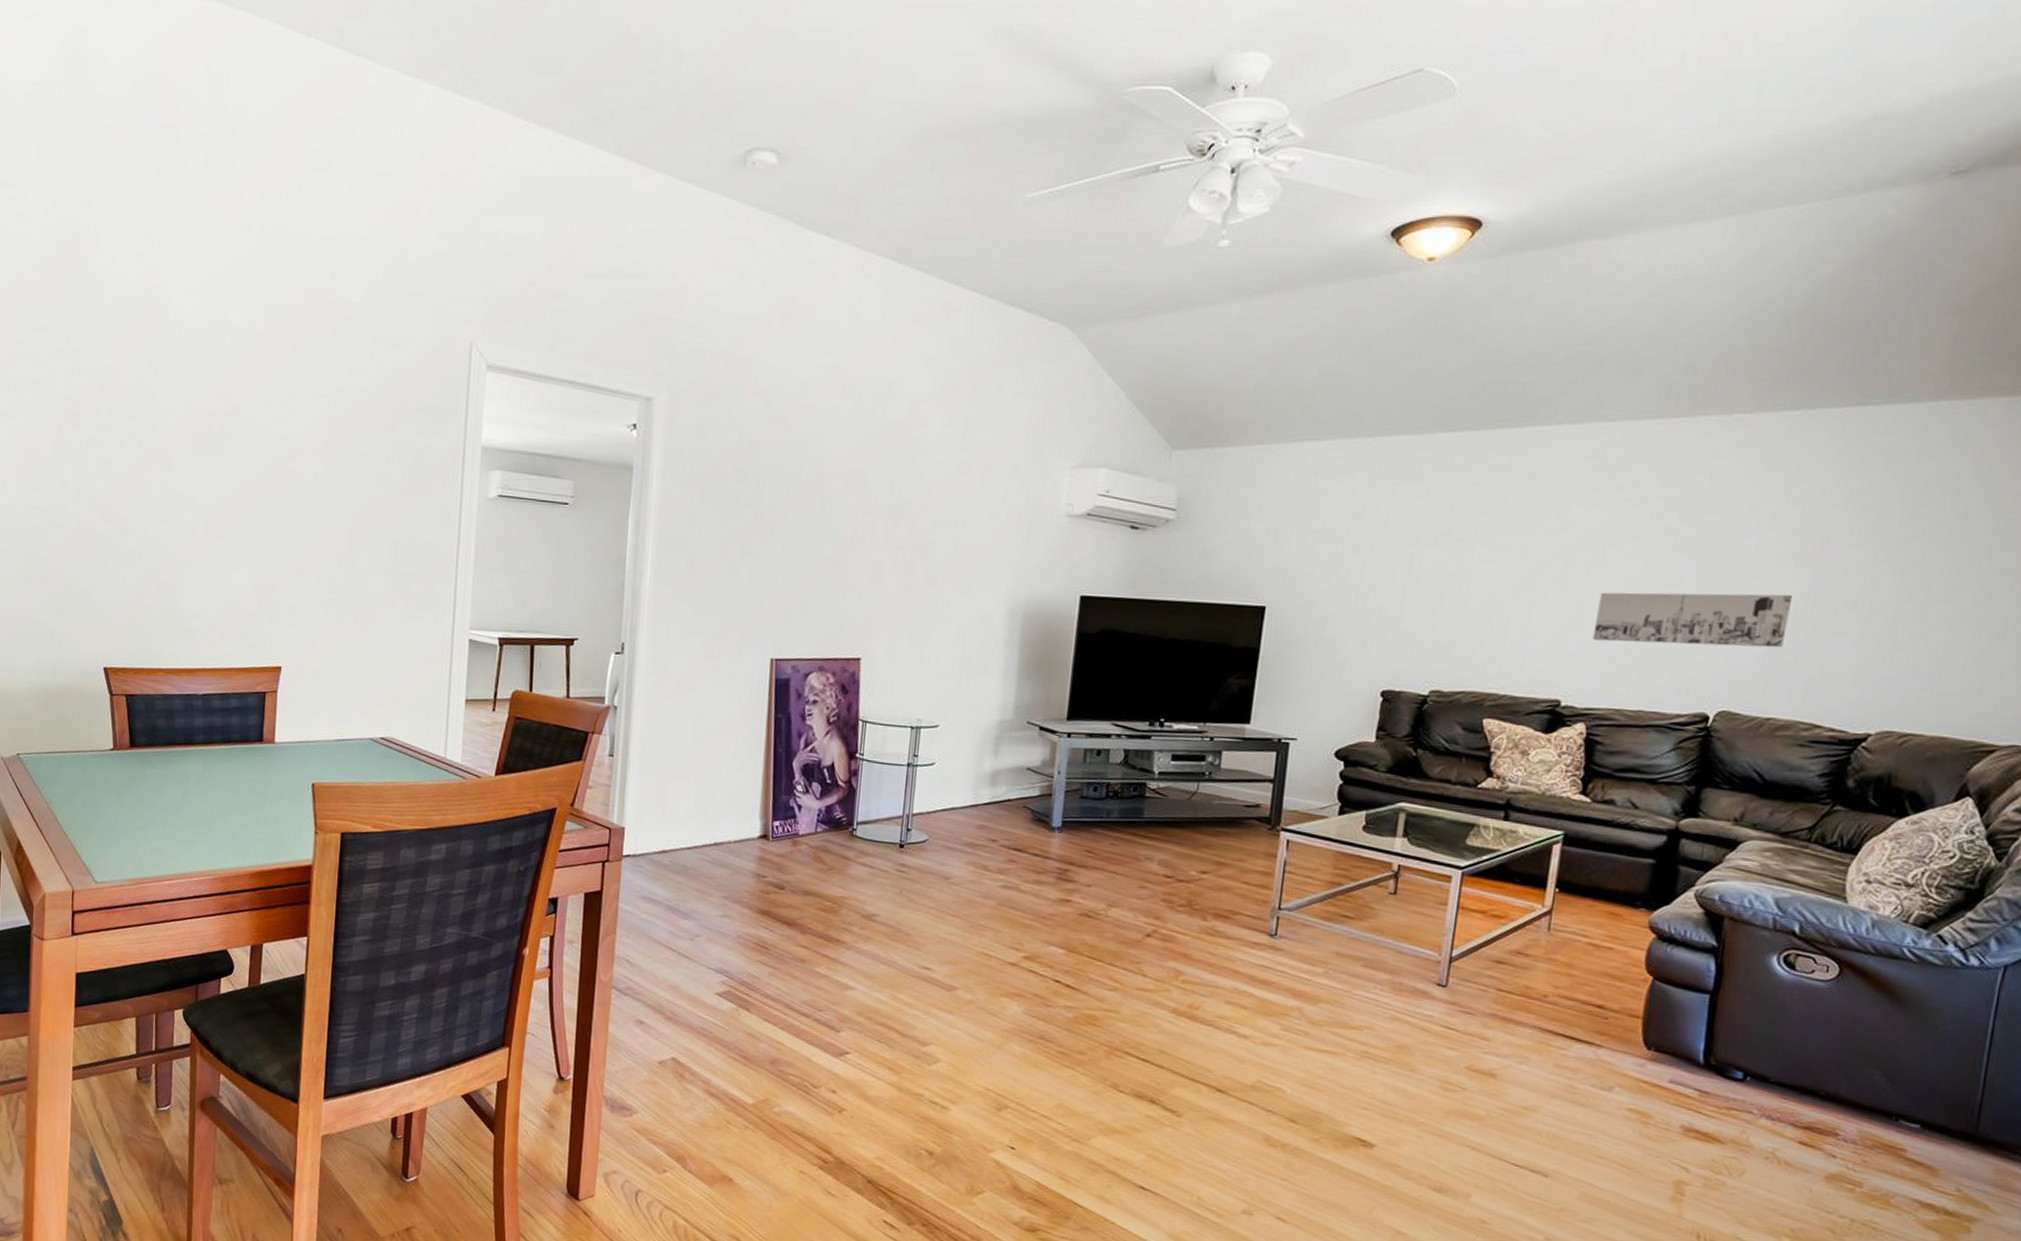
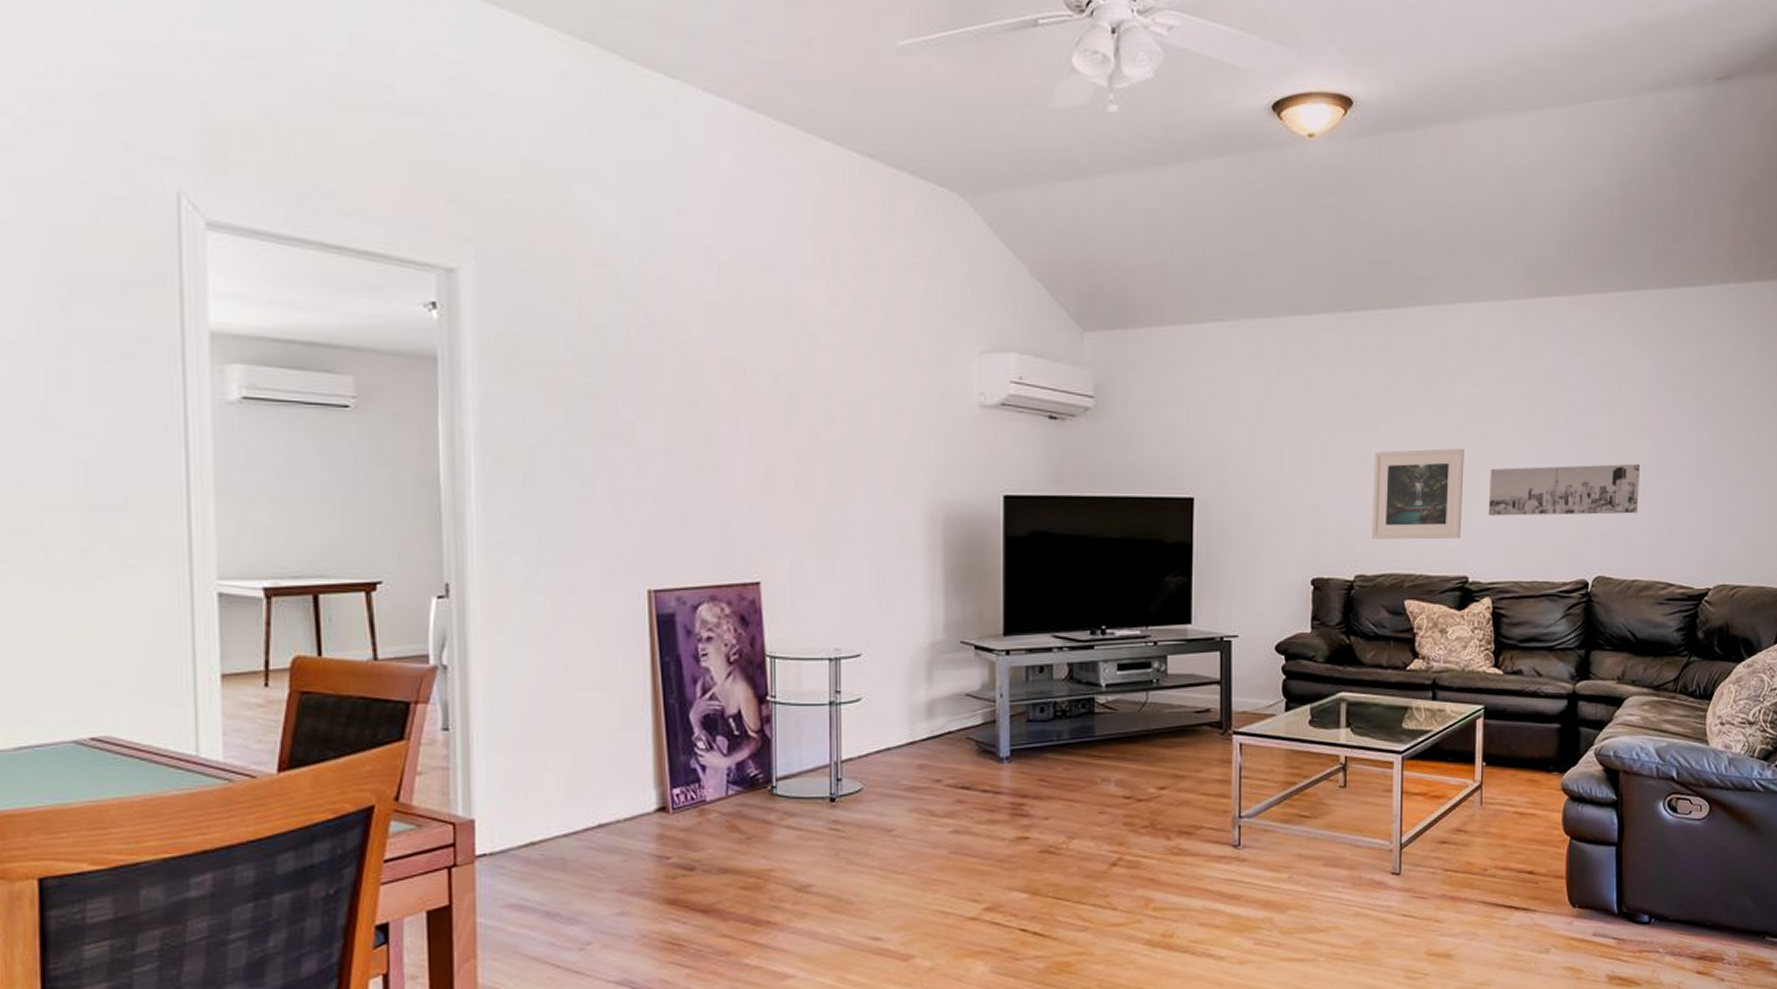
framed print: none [1453,570,1571,662] -> present [1372,448,1464,540]

